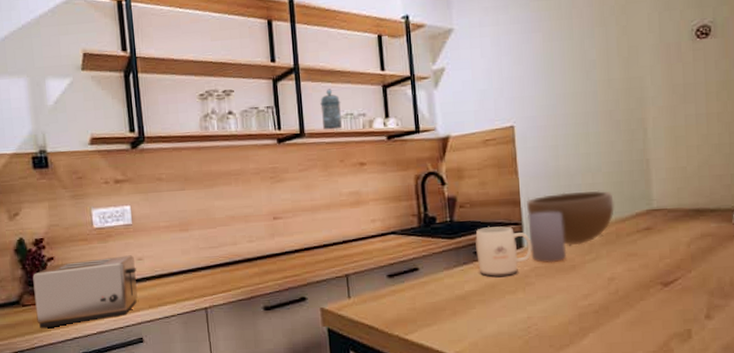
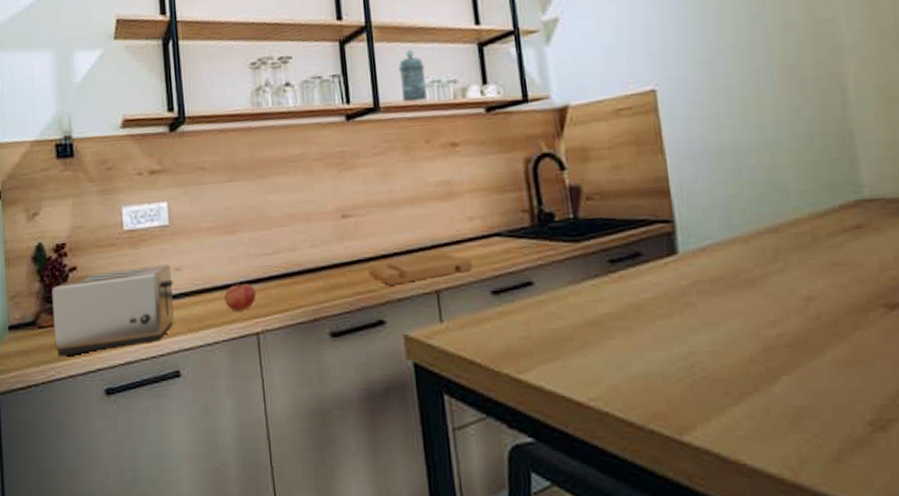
fruit: none [179,269,205,291] -> present [224,283,256,311]
cutting board: none [293,246,374,271] -> present [367,253,473,285]
mug: present [475,226,532,277] -> none [609,224,691,295]
bowl: present [527,190,614,246] -> none [679,173,807,251]
cup: present [528,211,567,264] -> none [681,203,741,276]

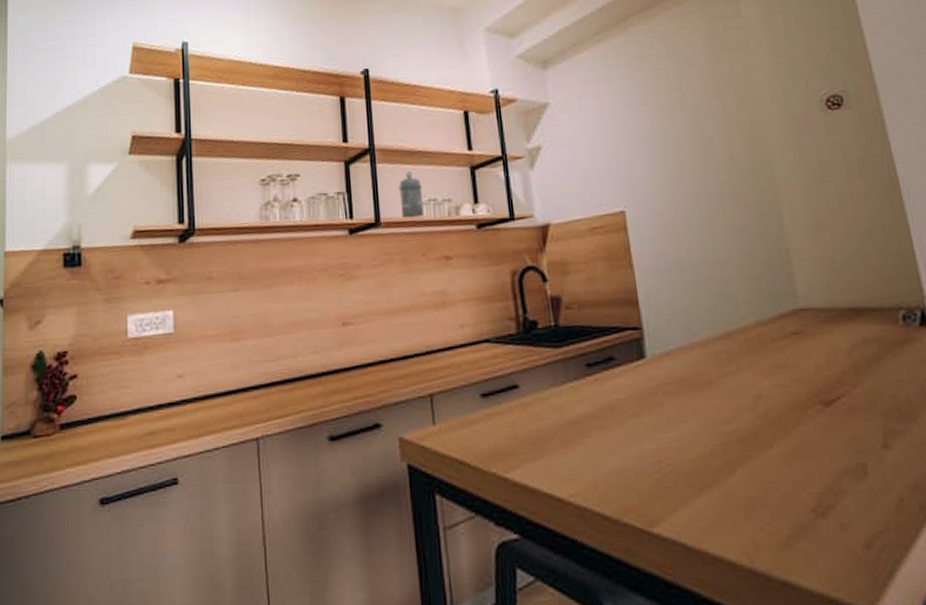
toaster: present [52,264,174,357] -> none [49,371,175,467]
fruit: present [224,283,256,311] -> none [226,389,257,417]
cutting board: present [367,253,473,285] -> none [365,358,464,390]

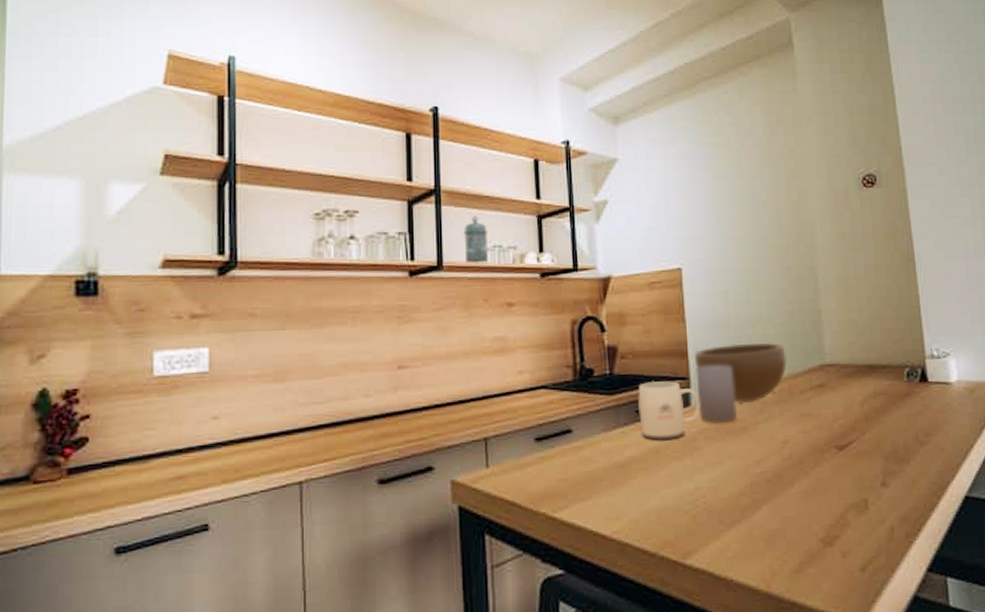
mug: none [586,331,657,396] -> present [638,380,701,440]
bowl: none [646,286,753,355] -> present [695,342,787,404]
cup: none [648,312,700,378] -> present [695,364,738,424]

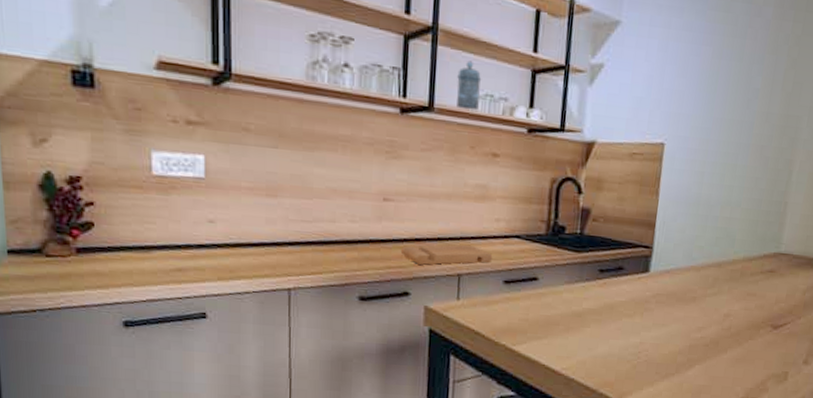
cutting board: none [420,403,520,433] -> present [400,244,493,265]
mug: present [638,380,701,440] -> none [600,245,659,300]
bowl: present [695,342,787,404] -> none [660,221,746,278]
cup: present [695,364,738,424] -> none [655,238,694,292]

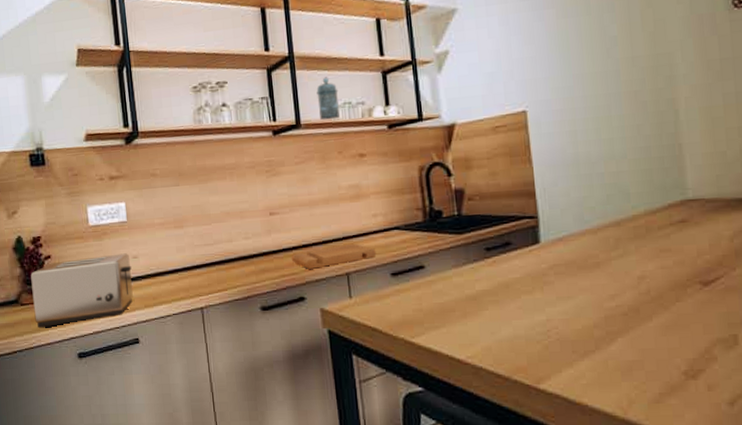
toaster: none [63,211,205,288] -> present [30,253,133,329]

